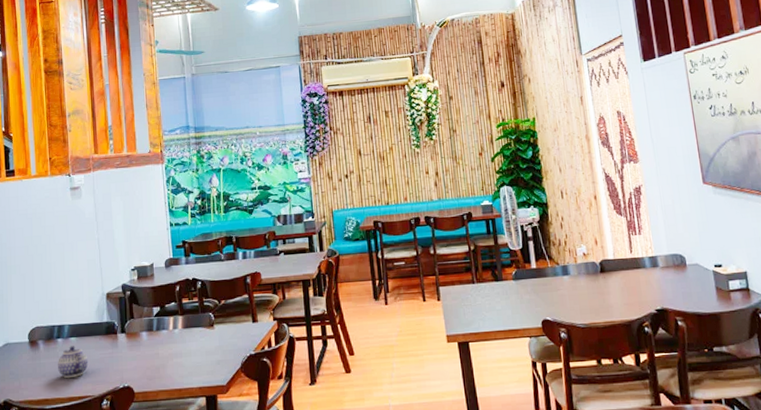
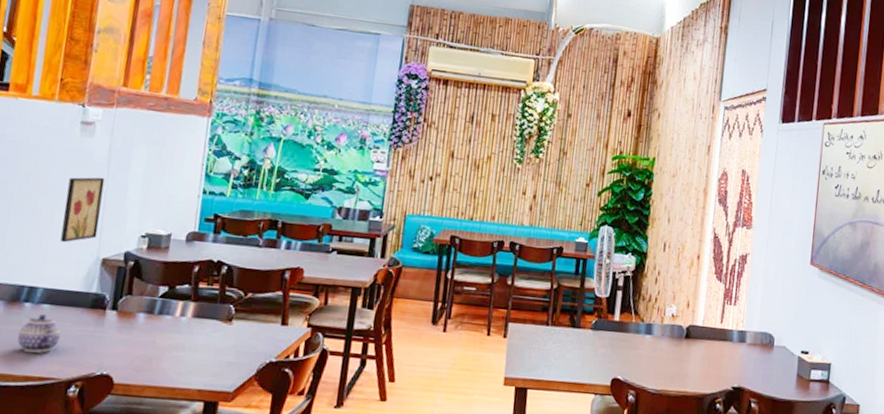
wall art: none [70,228,99,286] -> present [60,177,105,243]

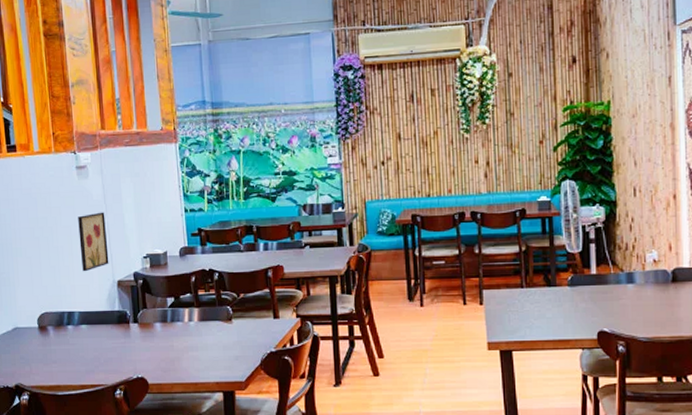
teapot: present [17,314,62,353] -> none [69,333,101,366]

